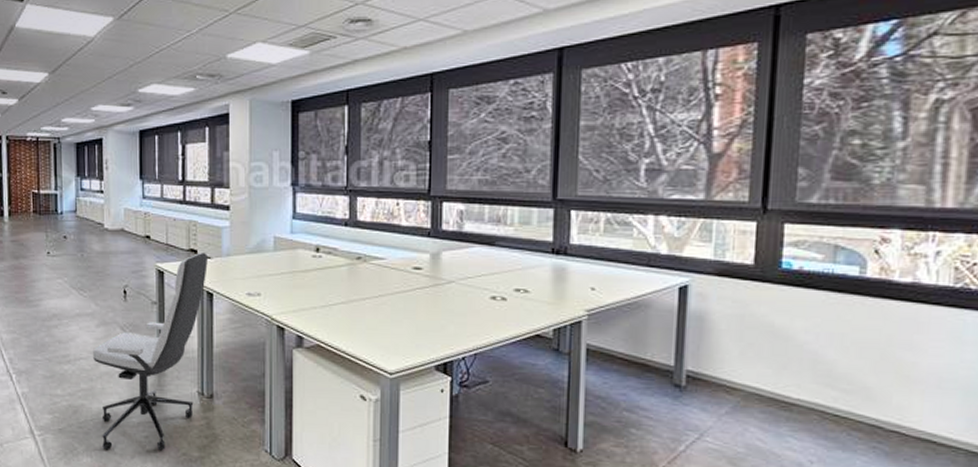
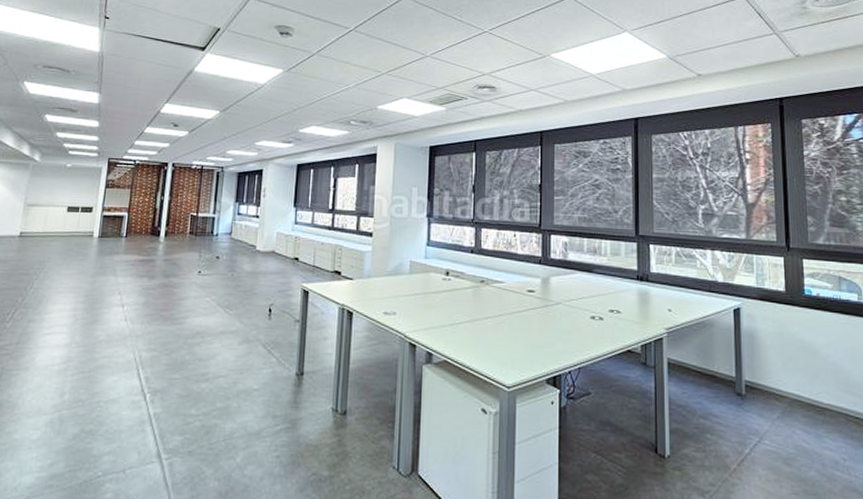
office chair: present [93,252,208,451] -> none [232,273,350,473]

